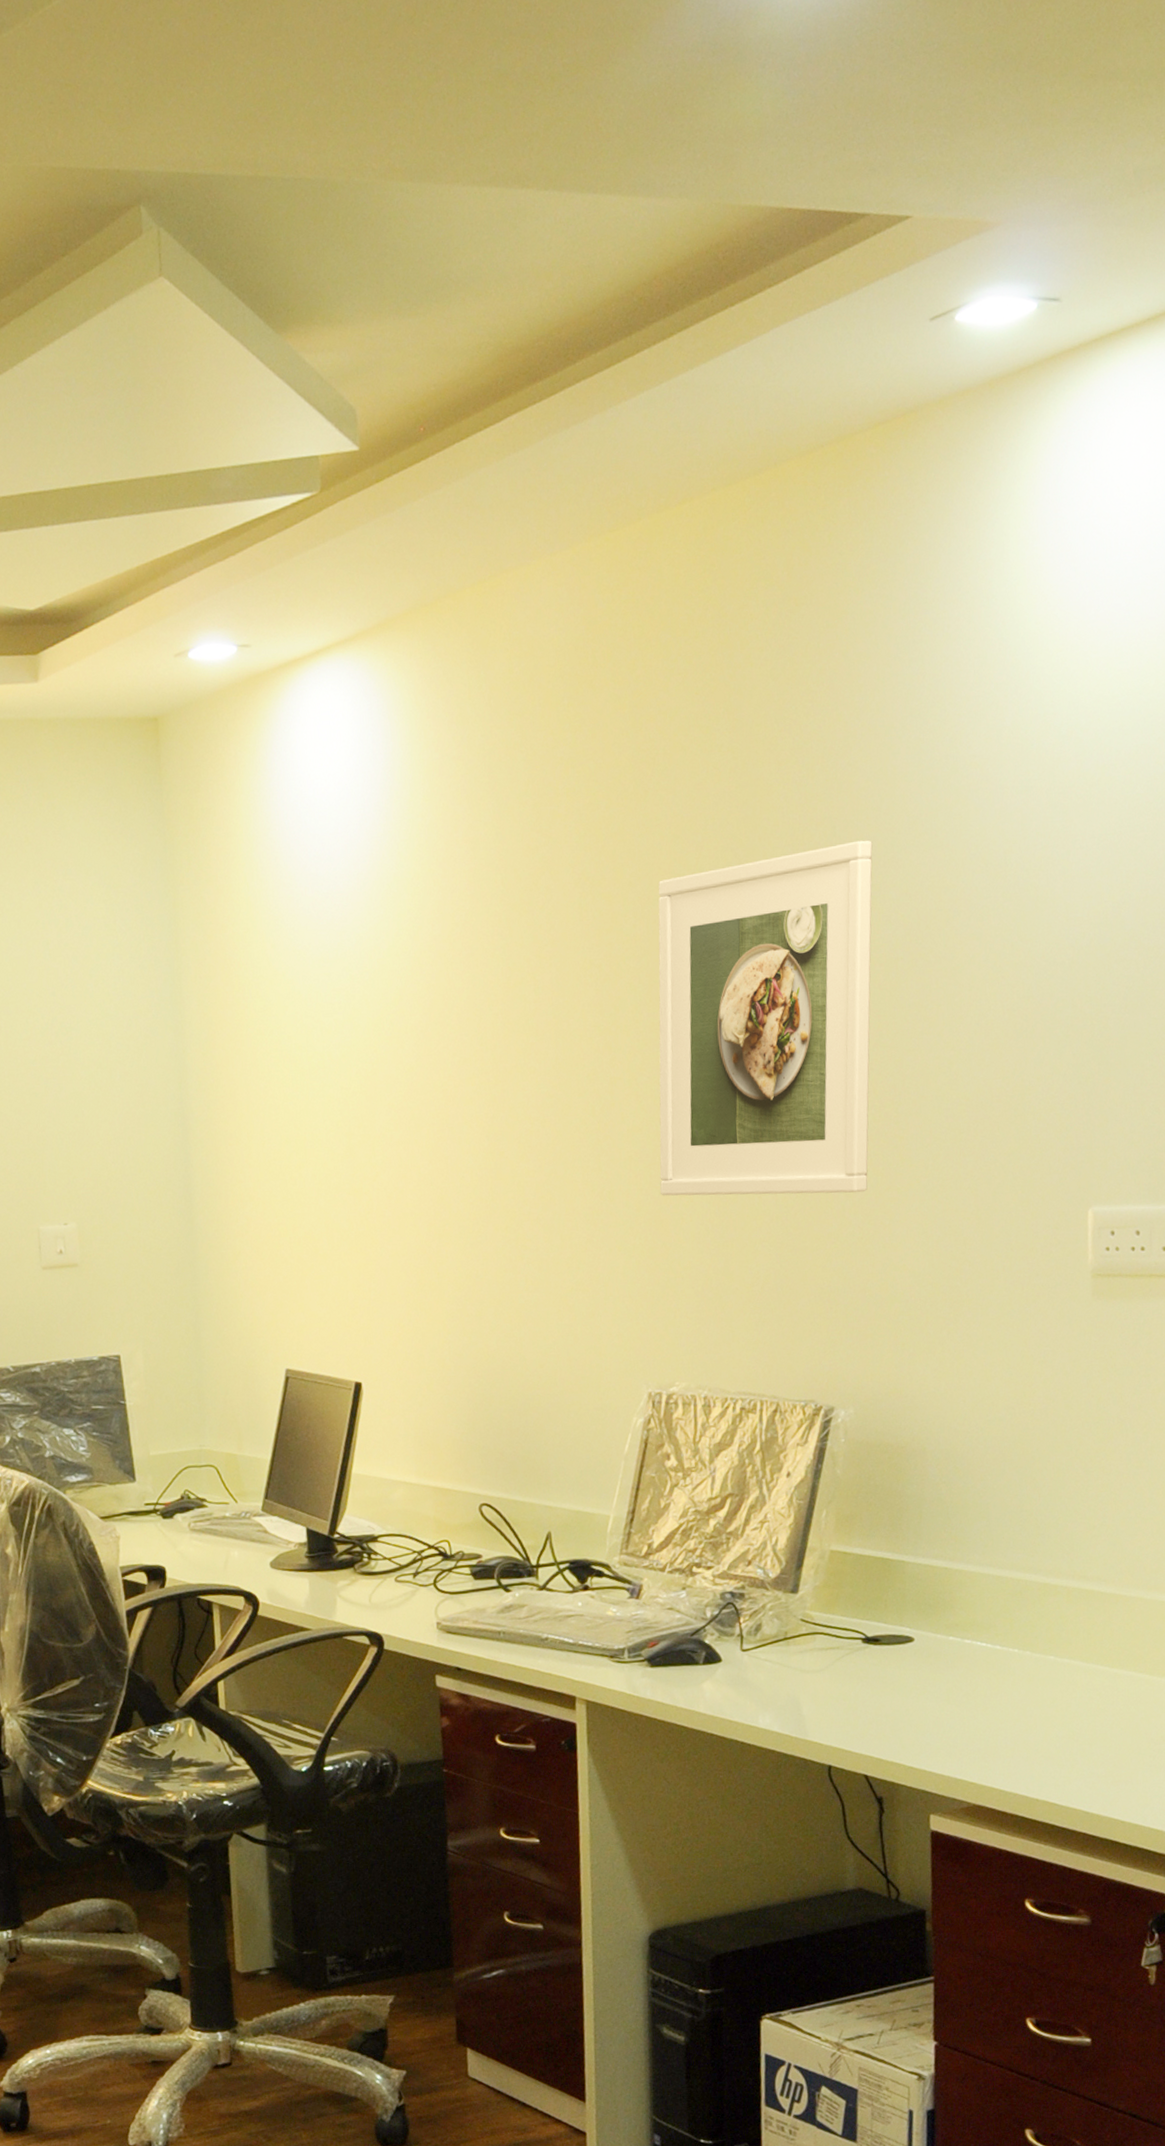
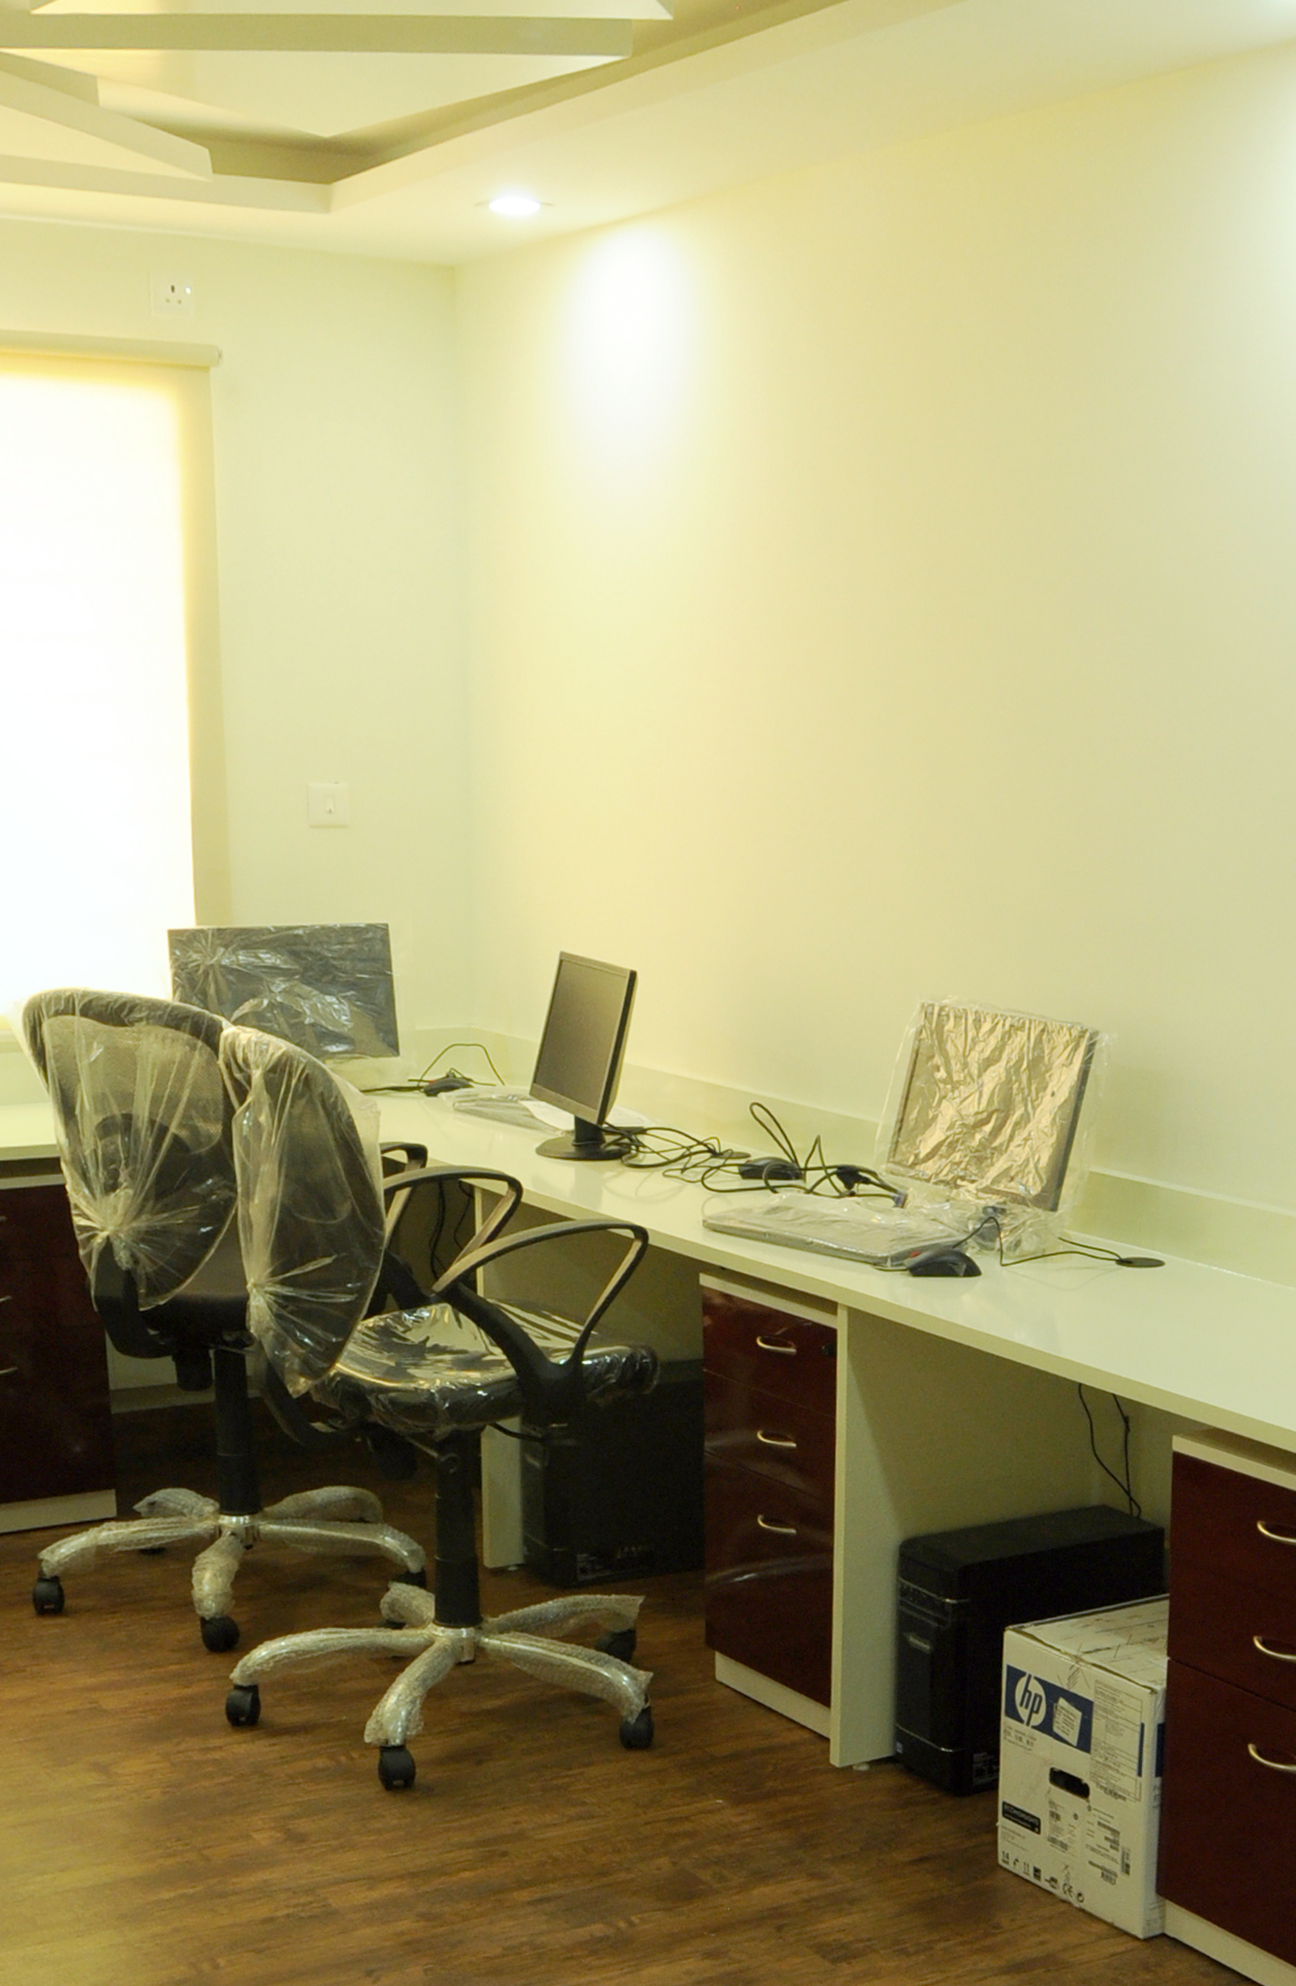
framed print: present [658,840,873,1196] -> none [941,476,1158,822]

